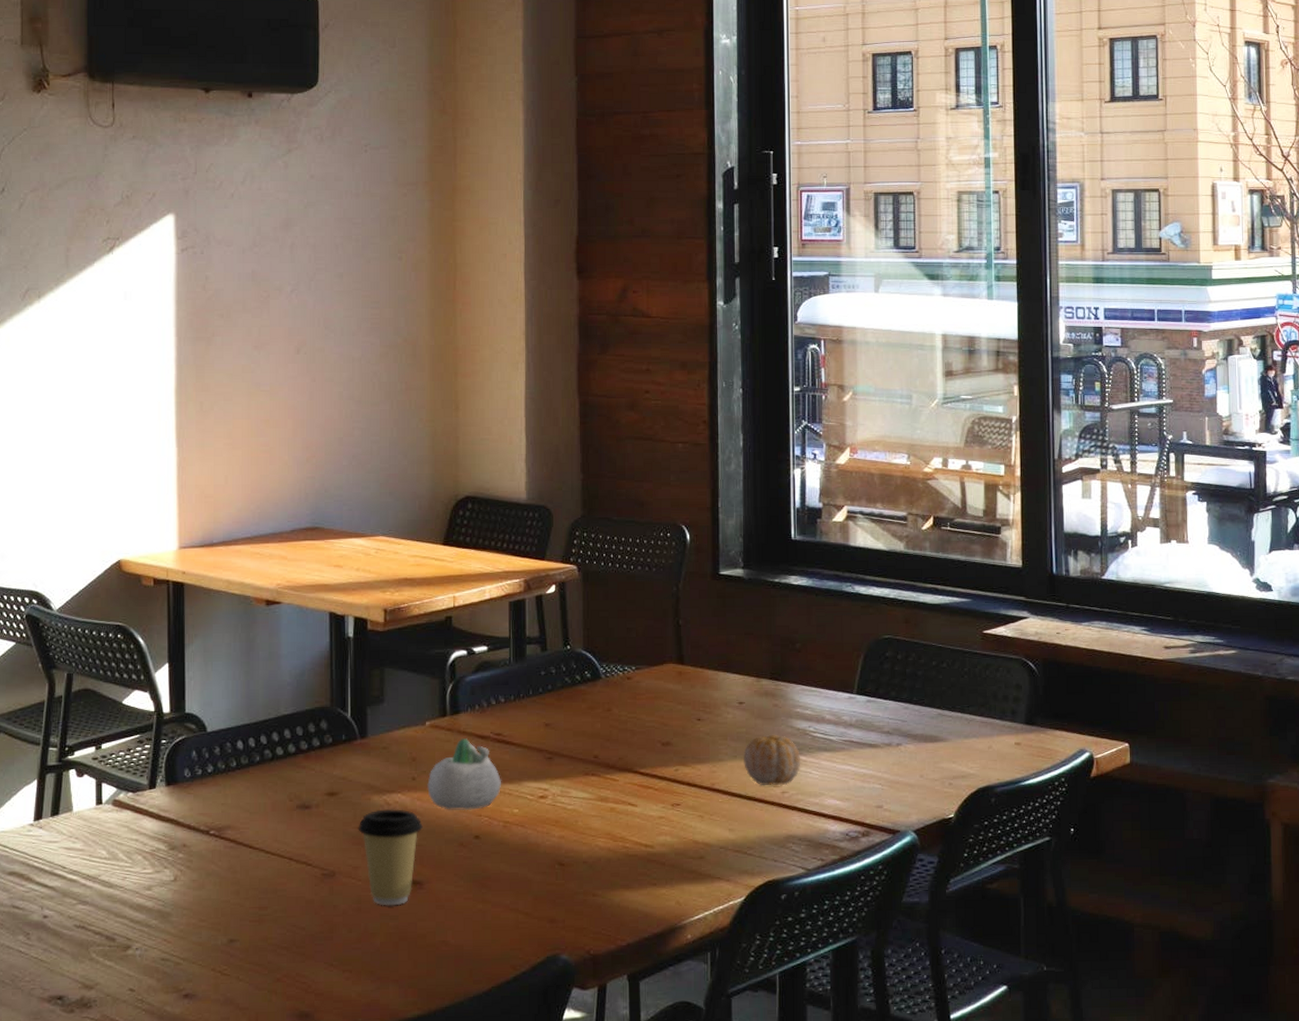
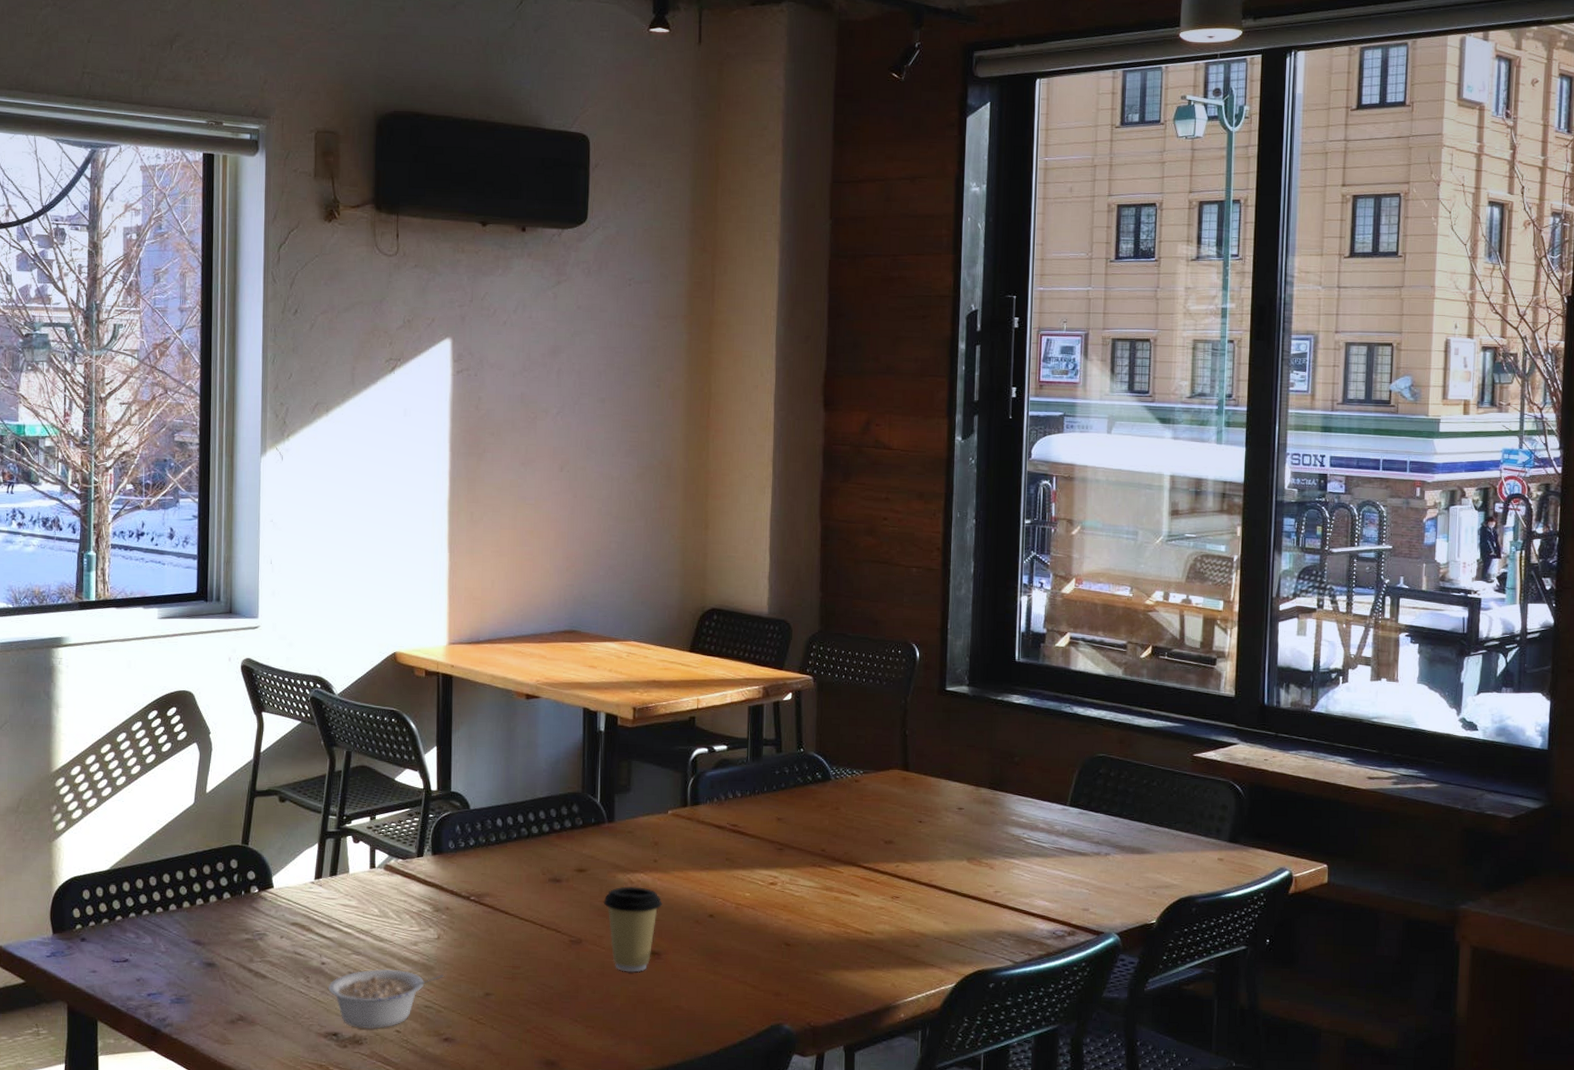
legume: none [50,918,182,990] -> present [327,969,444,1029]
succulent planter: present [427,738,502,811] -> none [667,827,736,892]
fruit: present [742,734,801,786] -> none [959,838,1014,886]

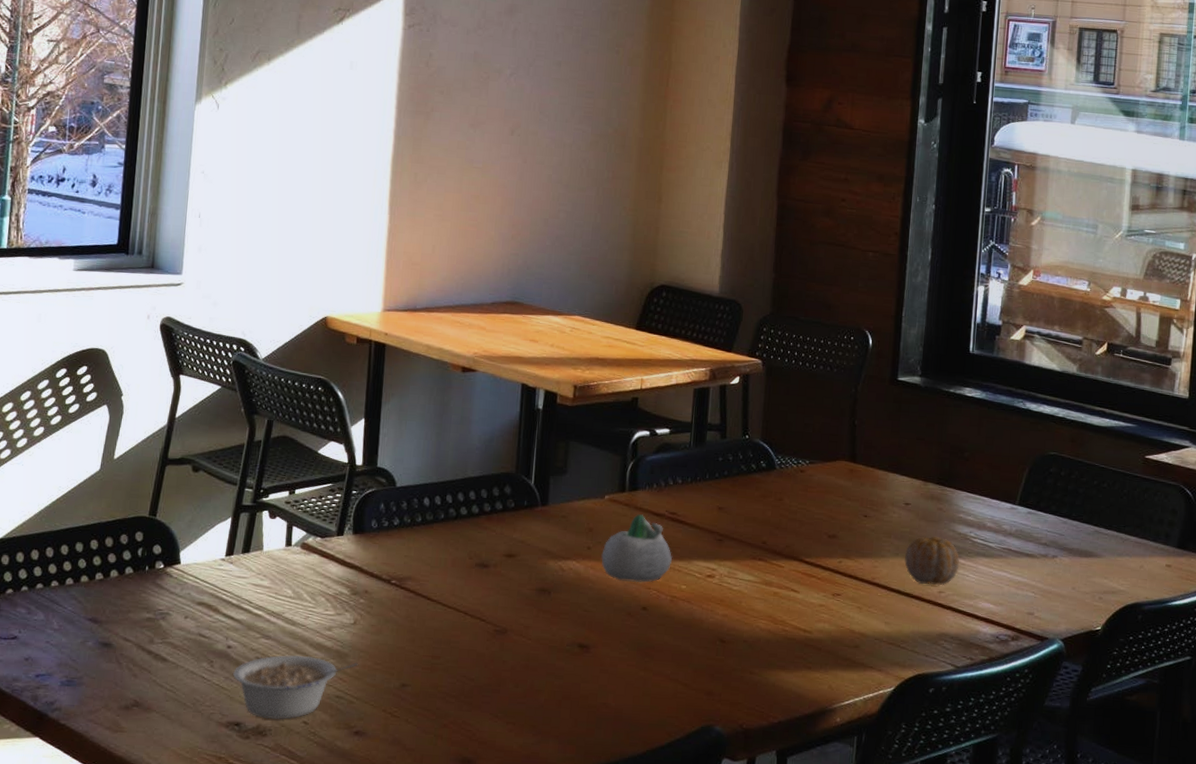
coffee cup: present [603,886,662,973] -> none [532,574,594,667]
succulent planter: none [667,827,736,892] -> present [601,514,673,583]
fruit: none [959,838,1014,886] -> present [904,536,960,586]

